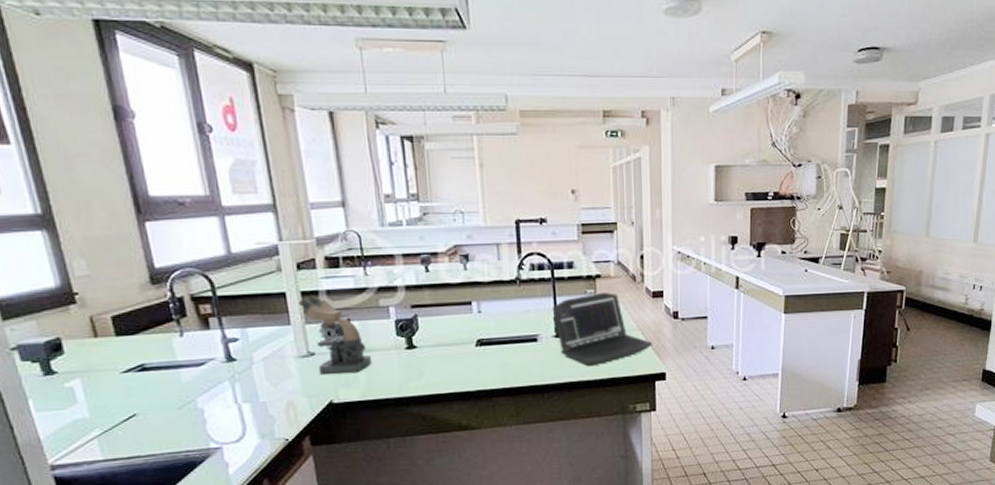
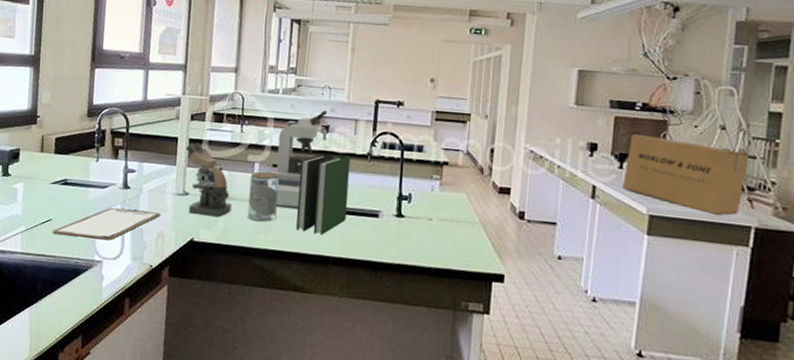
clipboard: none [142,381,285,429] -> present [53,207,161,241]
jar: none [386,314,426,369] -> present [247,171,280,222]
microscope: none [412,237,465,350] -> present [273,110,328,209]
binder: none [443,283,504,370] -> present [296,152,351,235]
laptop: present [552,292,653,366] -> none [396,179,494,252]
box: none [761,223,861,287] -> present [622,134,749,216]

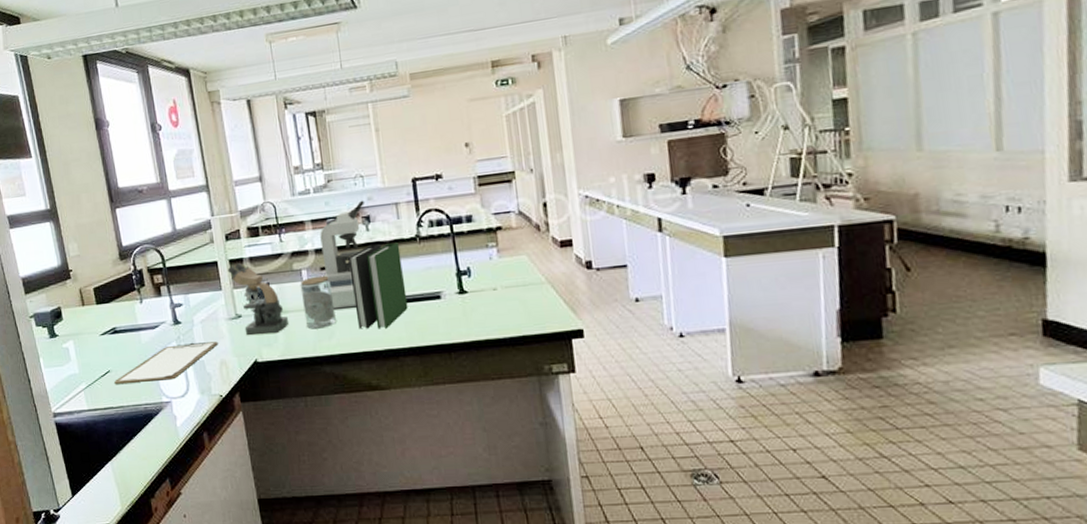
box: present [622,134,749,216] -> none [688,148,820,222]

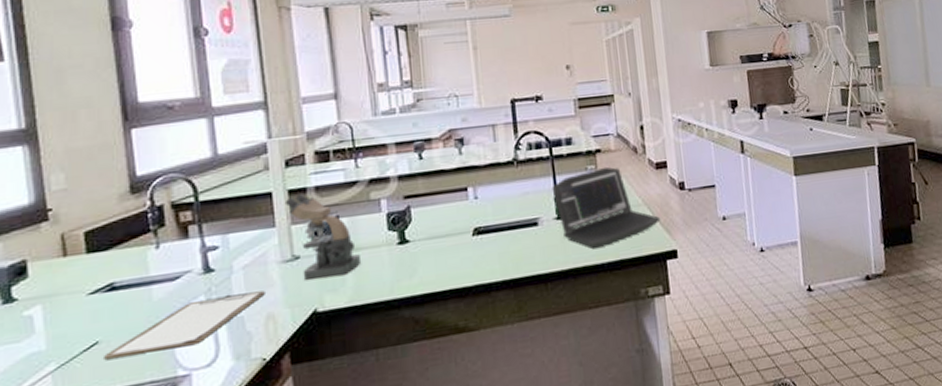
jar: present [300,275,336,329] -> none [377,205,419,268]
microscope: present [320,200,365,311] -> none [405,121,459,244]
binder: present [348,242,408,330] -> none [437,166,503,265]
laptop: none [453,244,566,323] -> present [552,167,661,248]

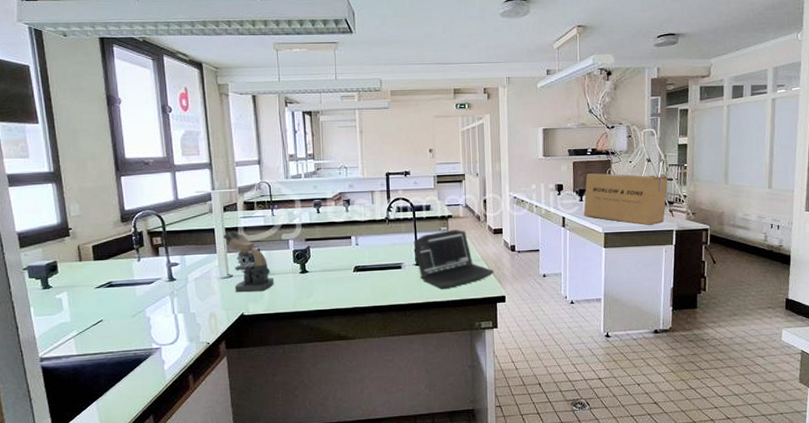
clipboard: present [104,290,265,359] -> none [106,297,209,332]
box: none [764,82,863,144] -> present [583,173,668,226]

